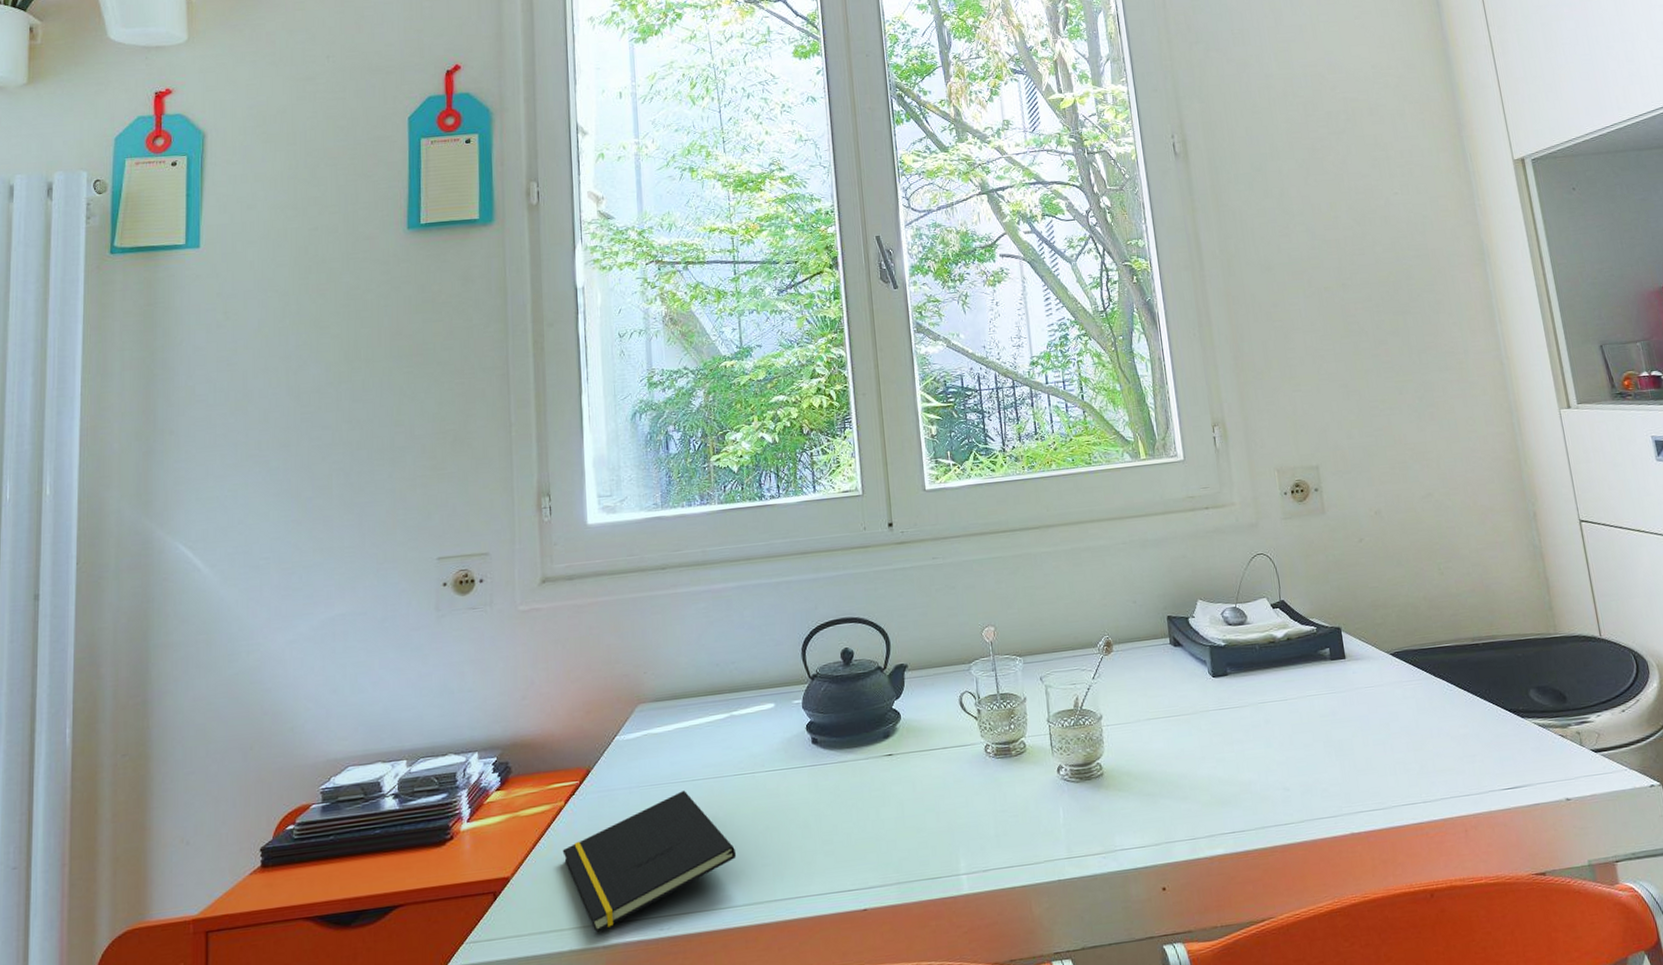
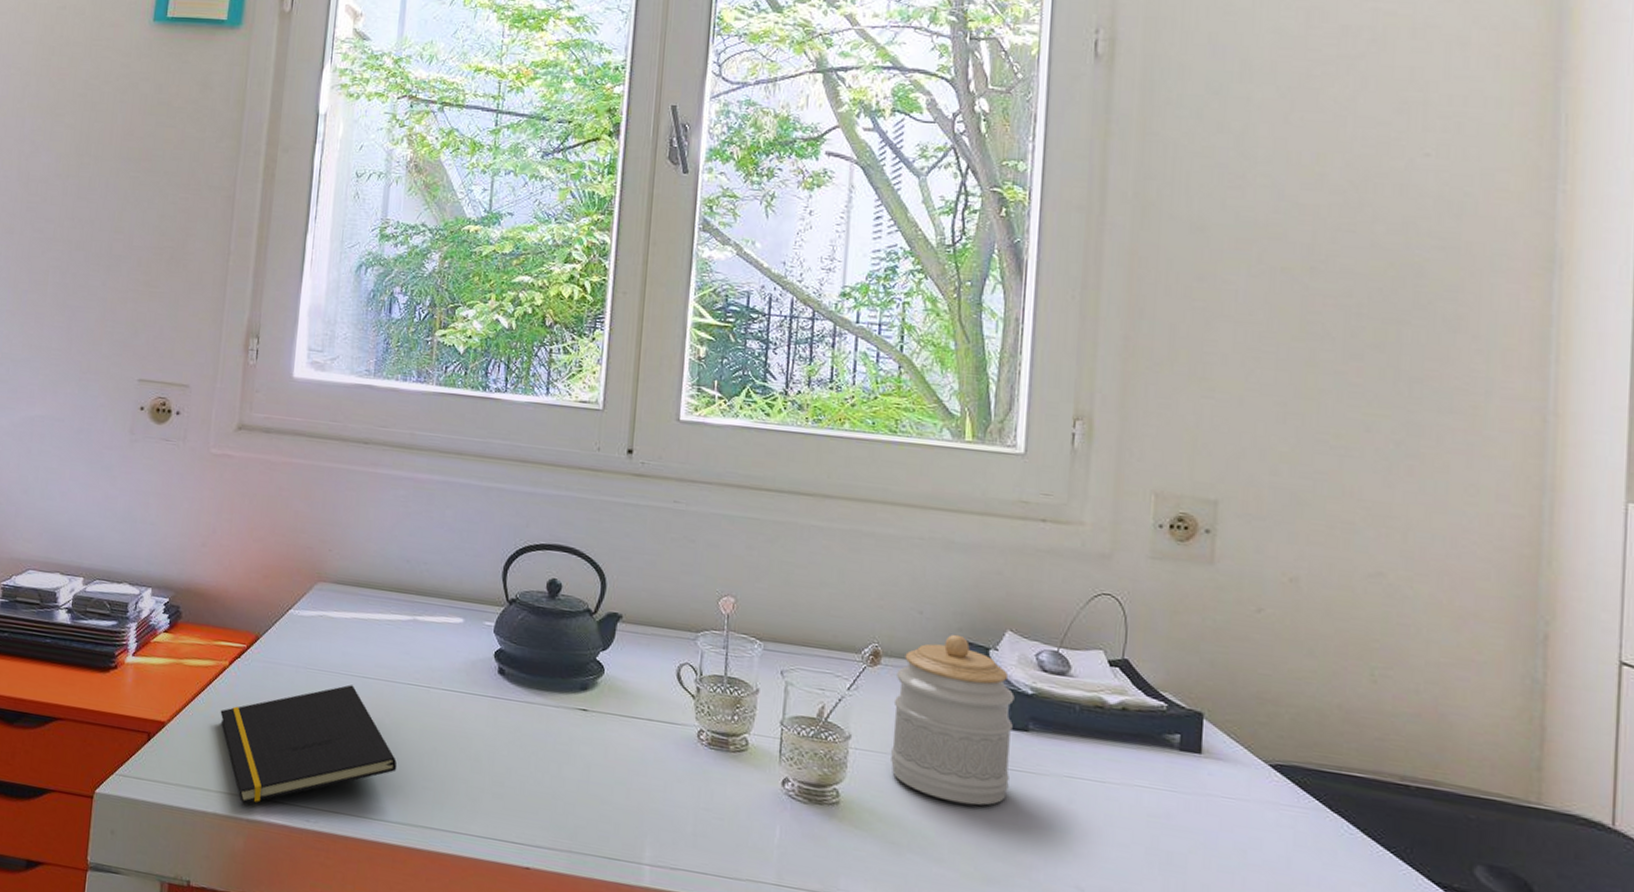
jar: none [1126,612,1222,748] -> present [891,634,1015,806]

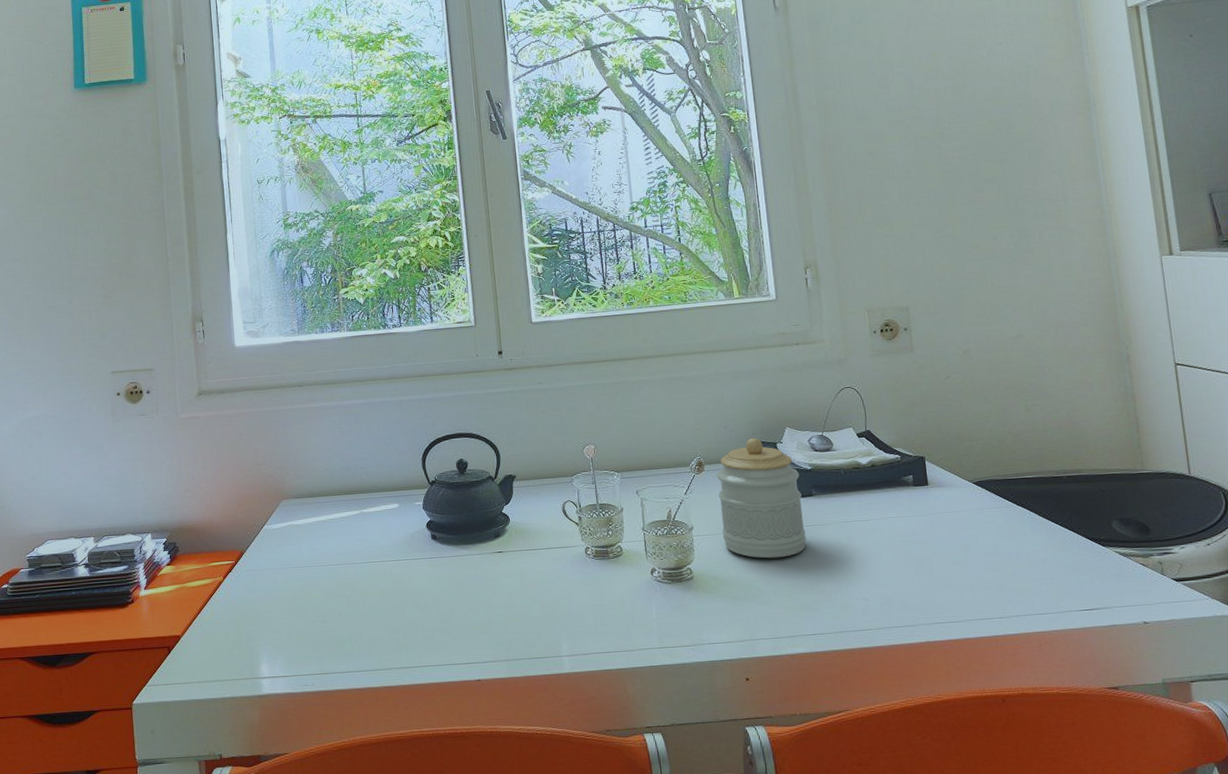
notepad: present [220,684,397,804] -> none [222,573,368,685]

